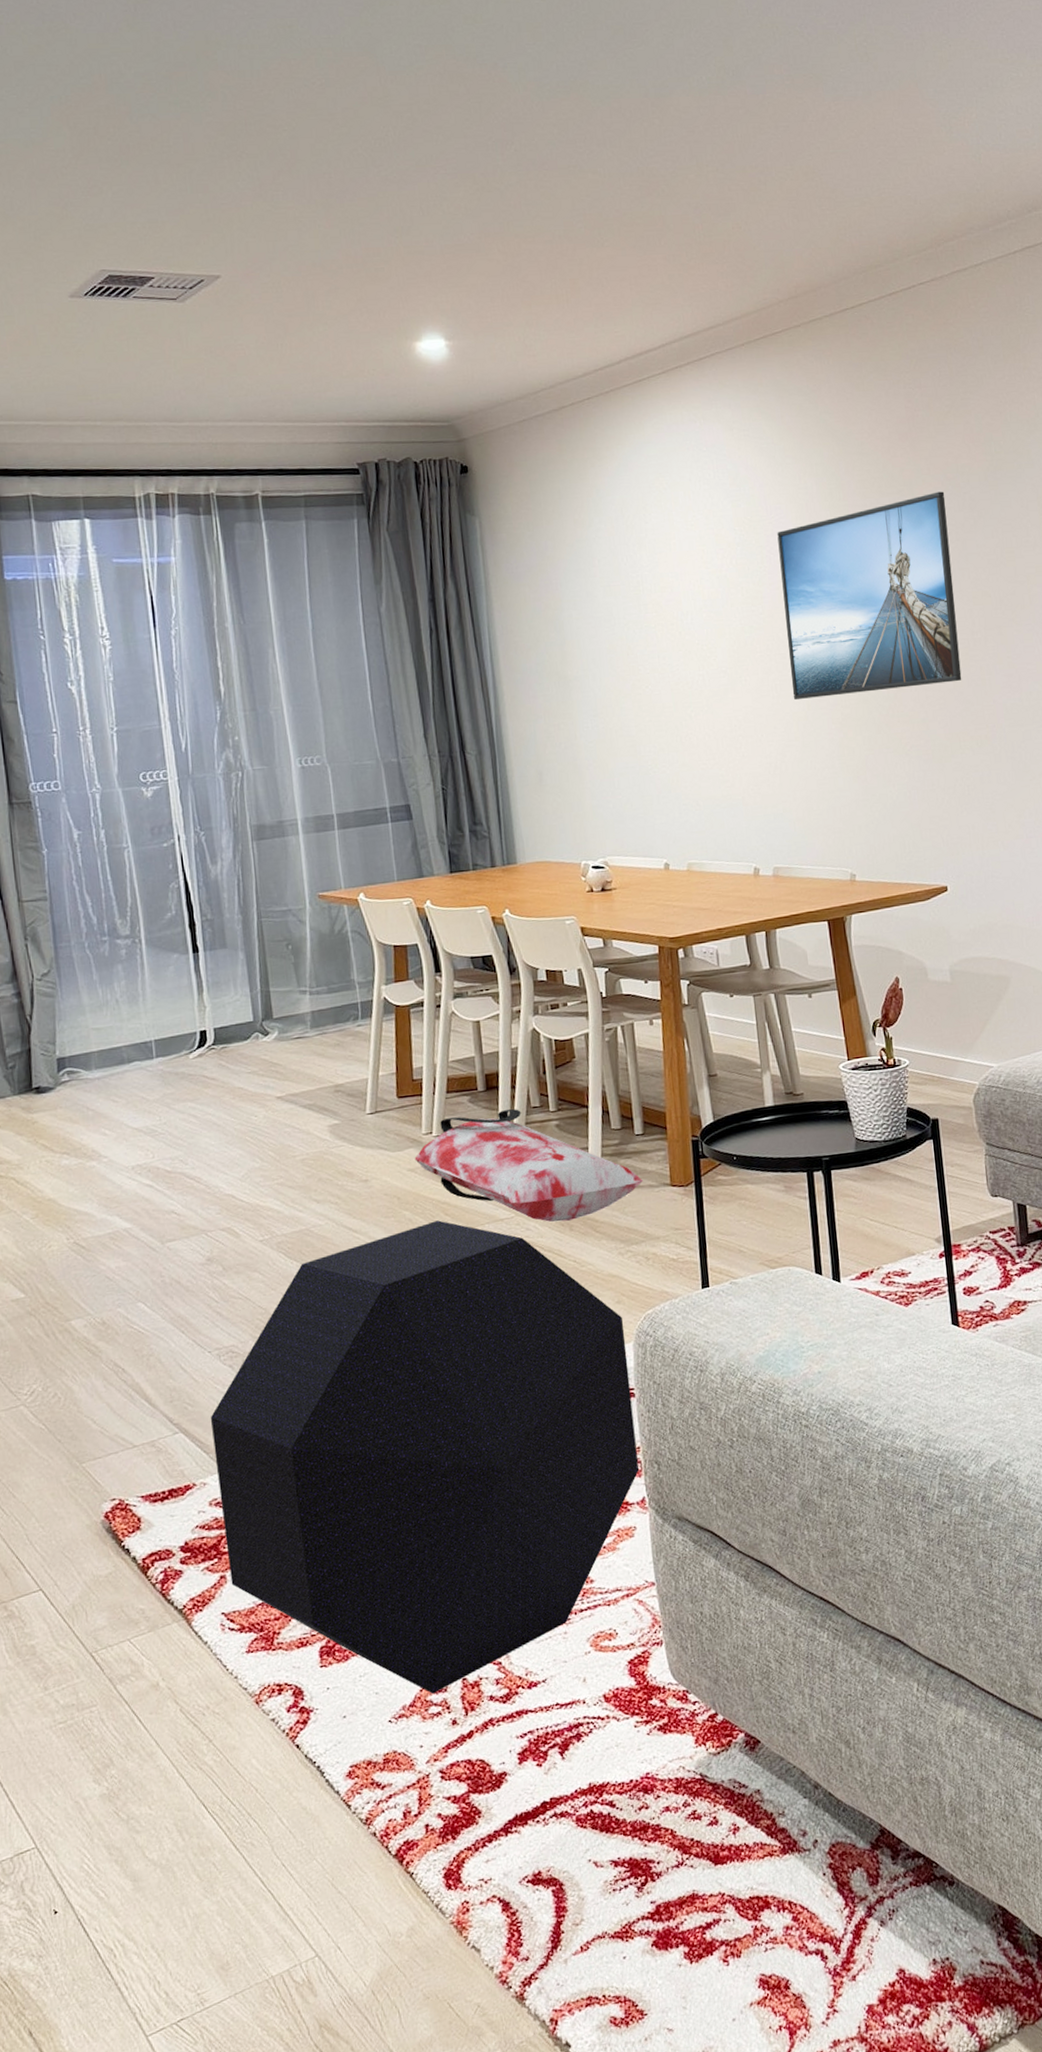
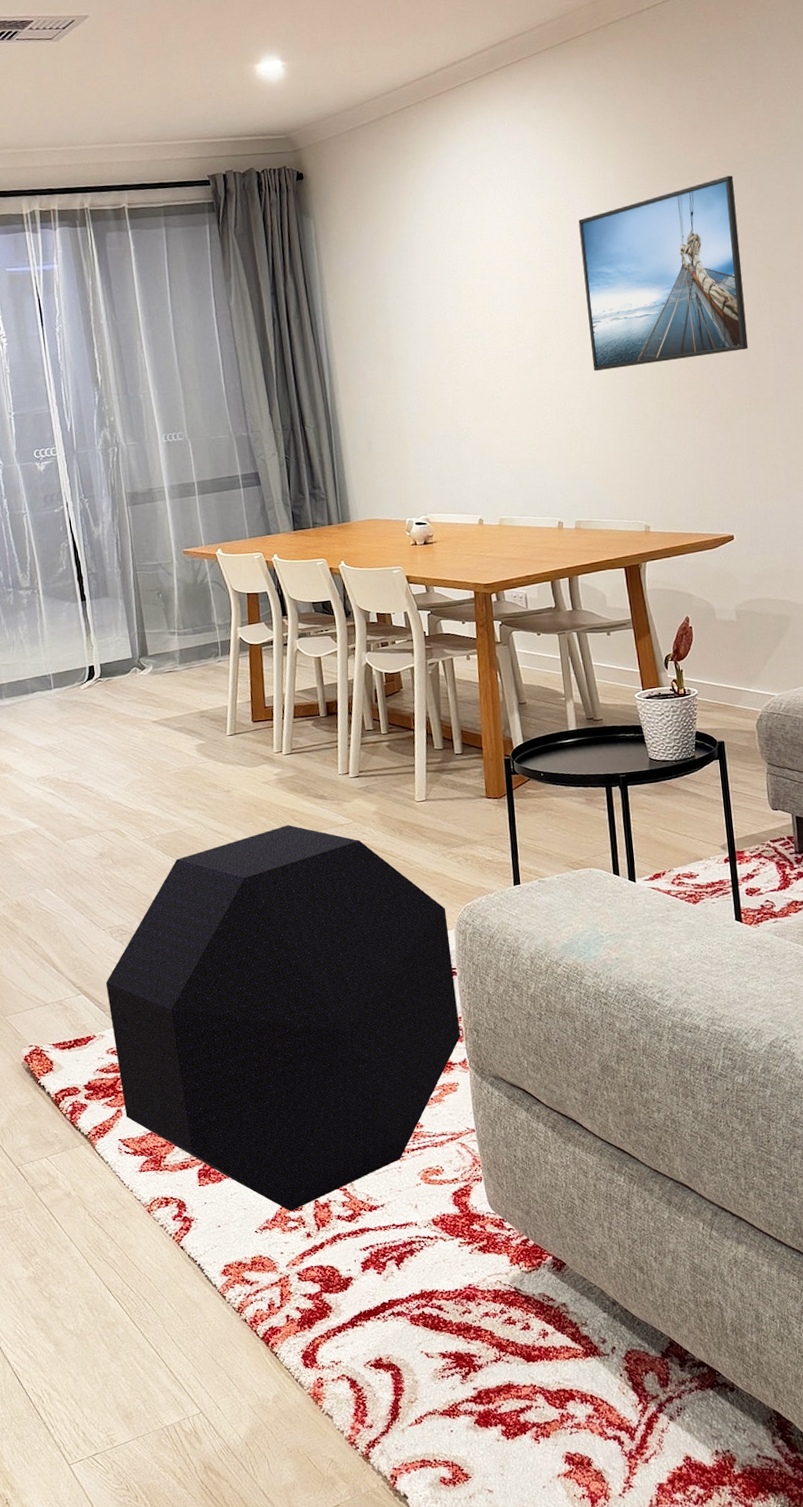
bag: present [414,1109,643,1222] -> none [268,731,462,828]

